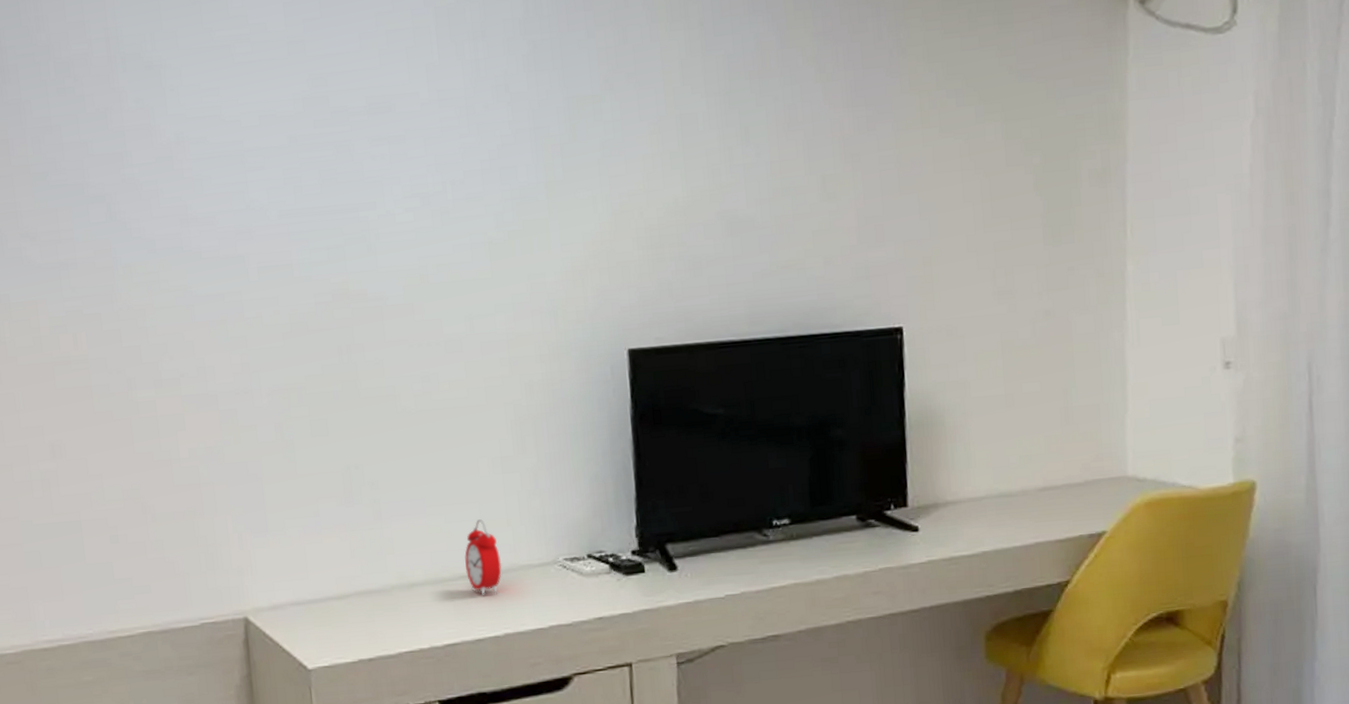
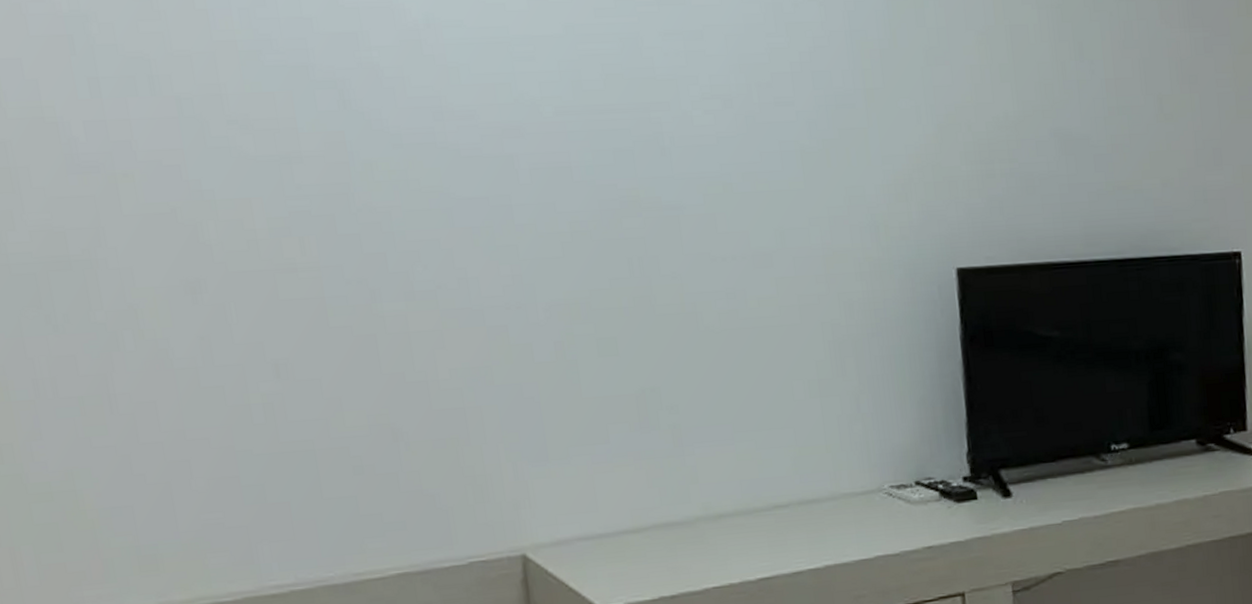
alarm clock: present [465,519,502,595] -> none [779,445,821,526]

